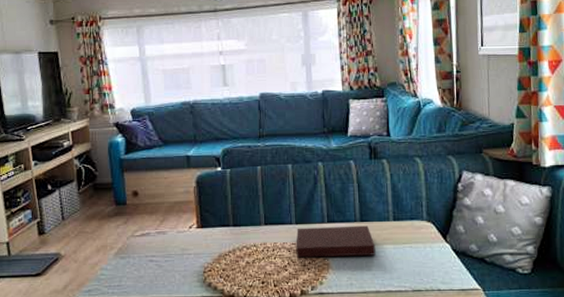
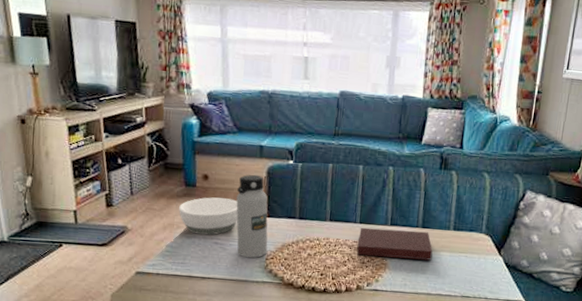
bowl: none [111,213,171,253] -> present [179,197,238,235]
water bottle: none [168,185,204,273] -> present [236,174,268,258]

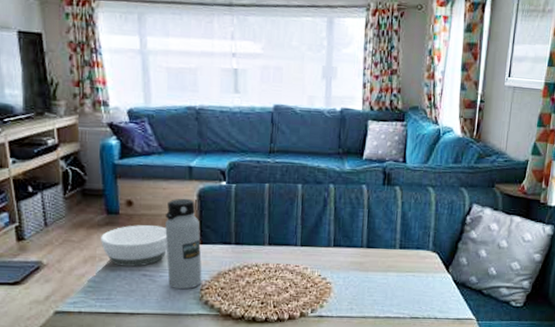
notebook: present [356,227,433,261] -> none [298,250,379,282]

